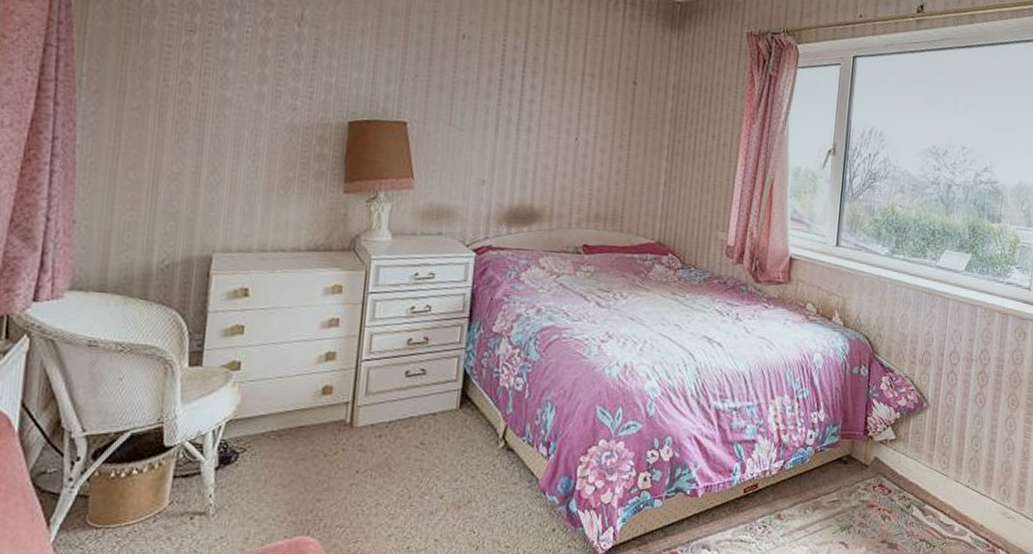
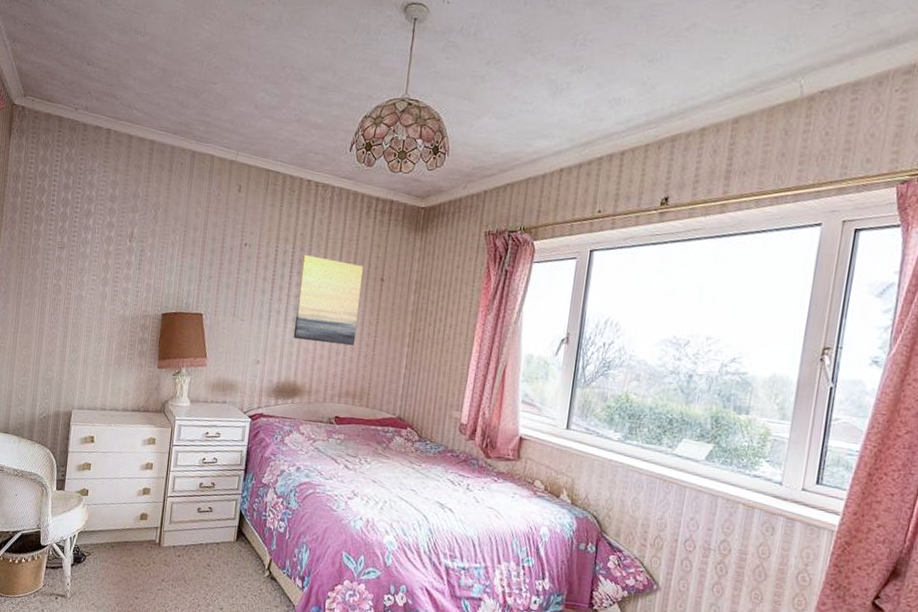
wall art: none [528,50,612,160] -> present [293,254,363,346]

